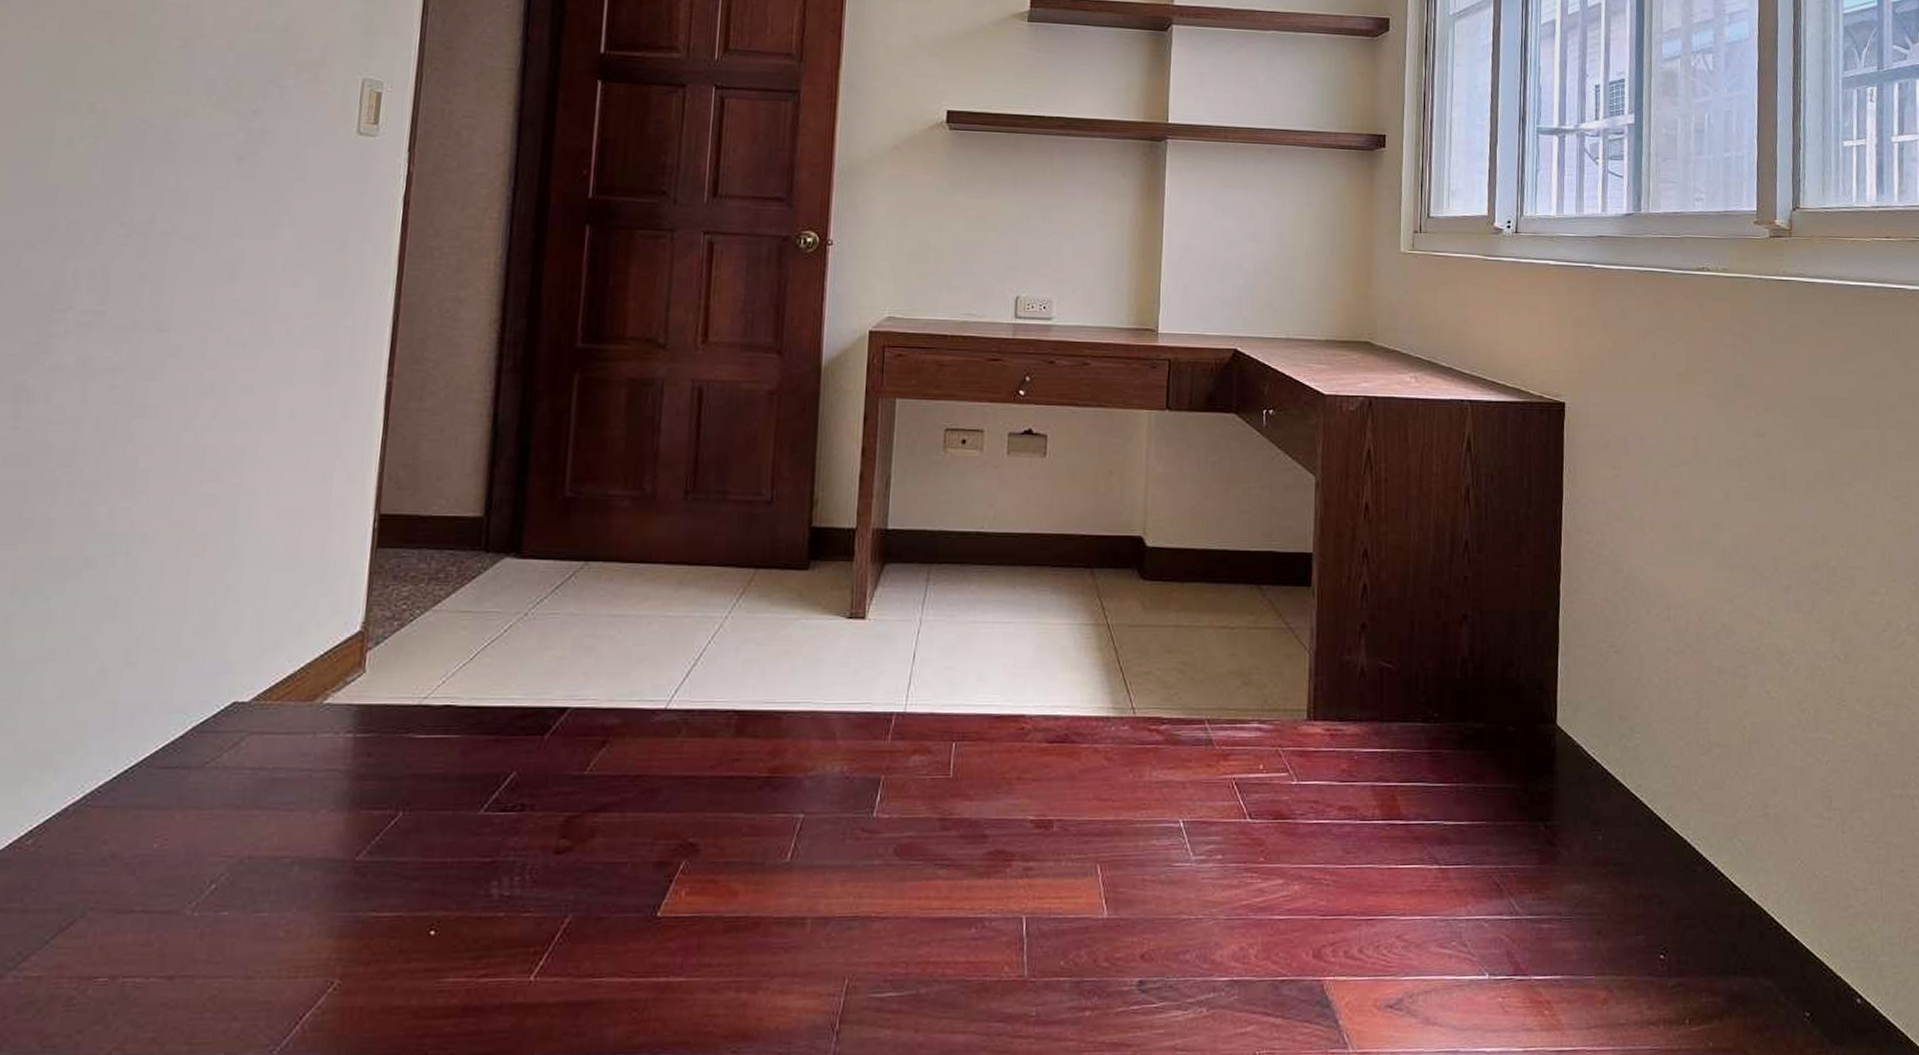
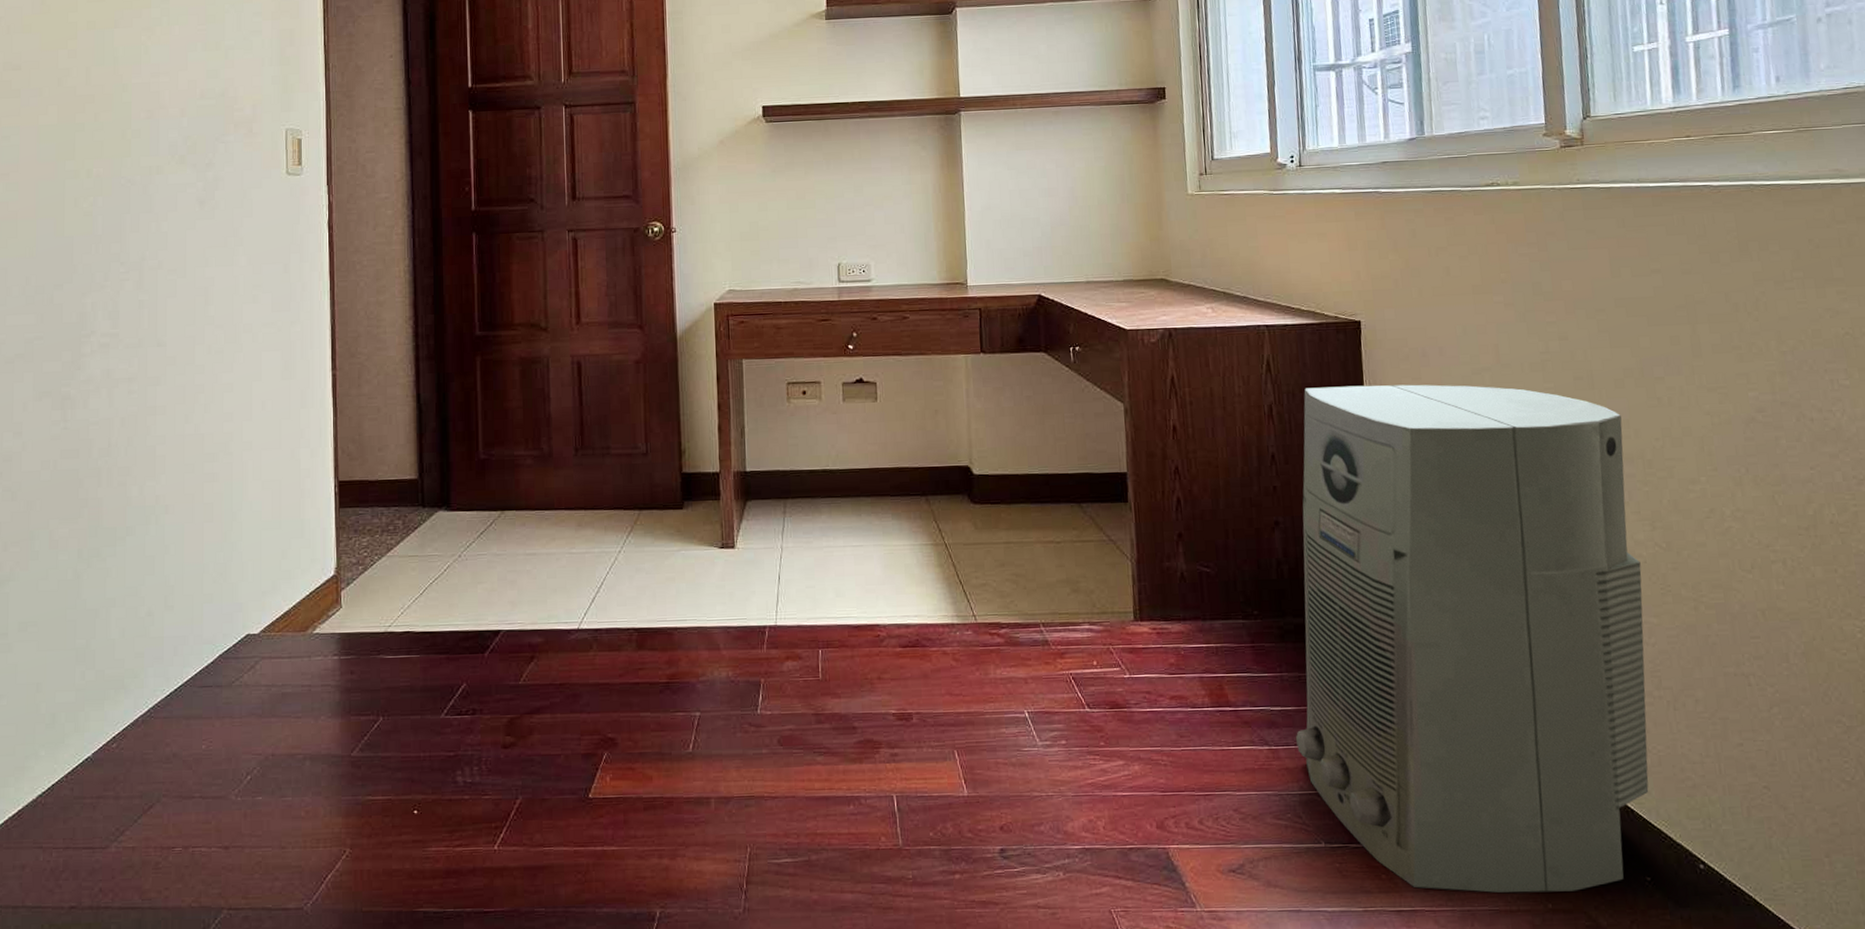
air purifier: none [1466,471,1820,1030] -> present [1295,384,1649,893]

